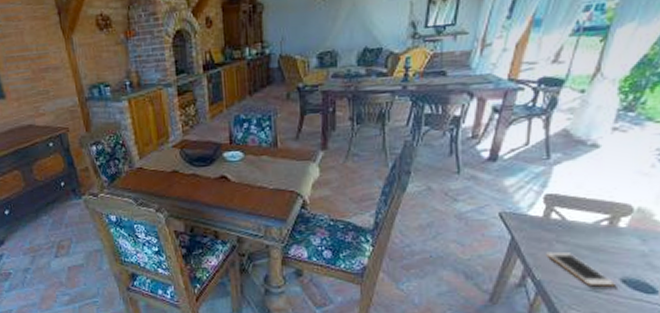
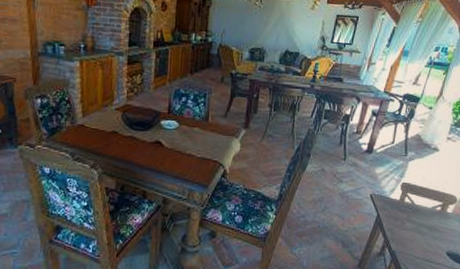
cell phone: present [546,251,616,287] -> none [400,228,443,258]

